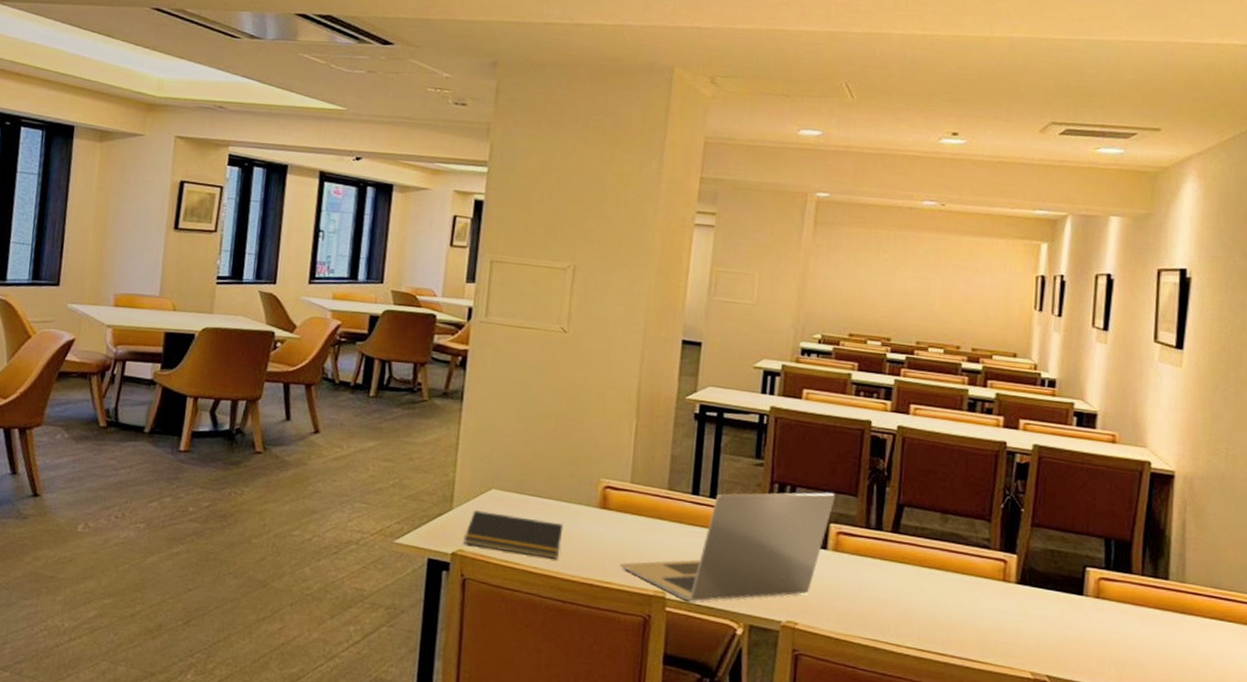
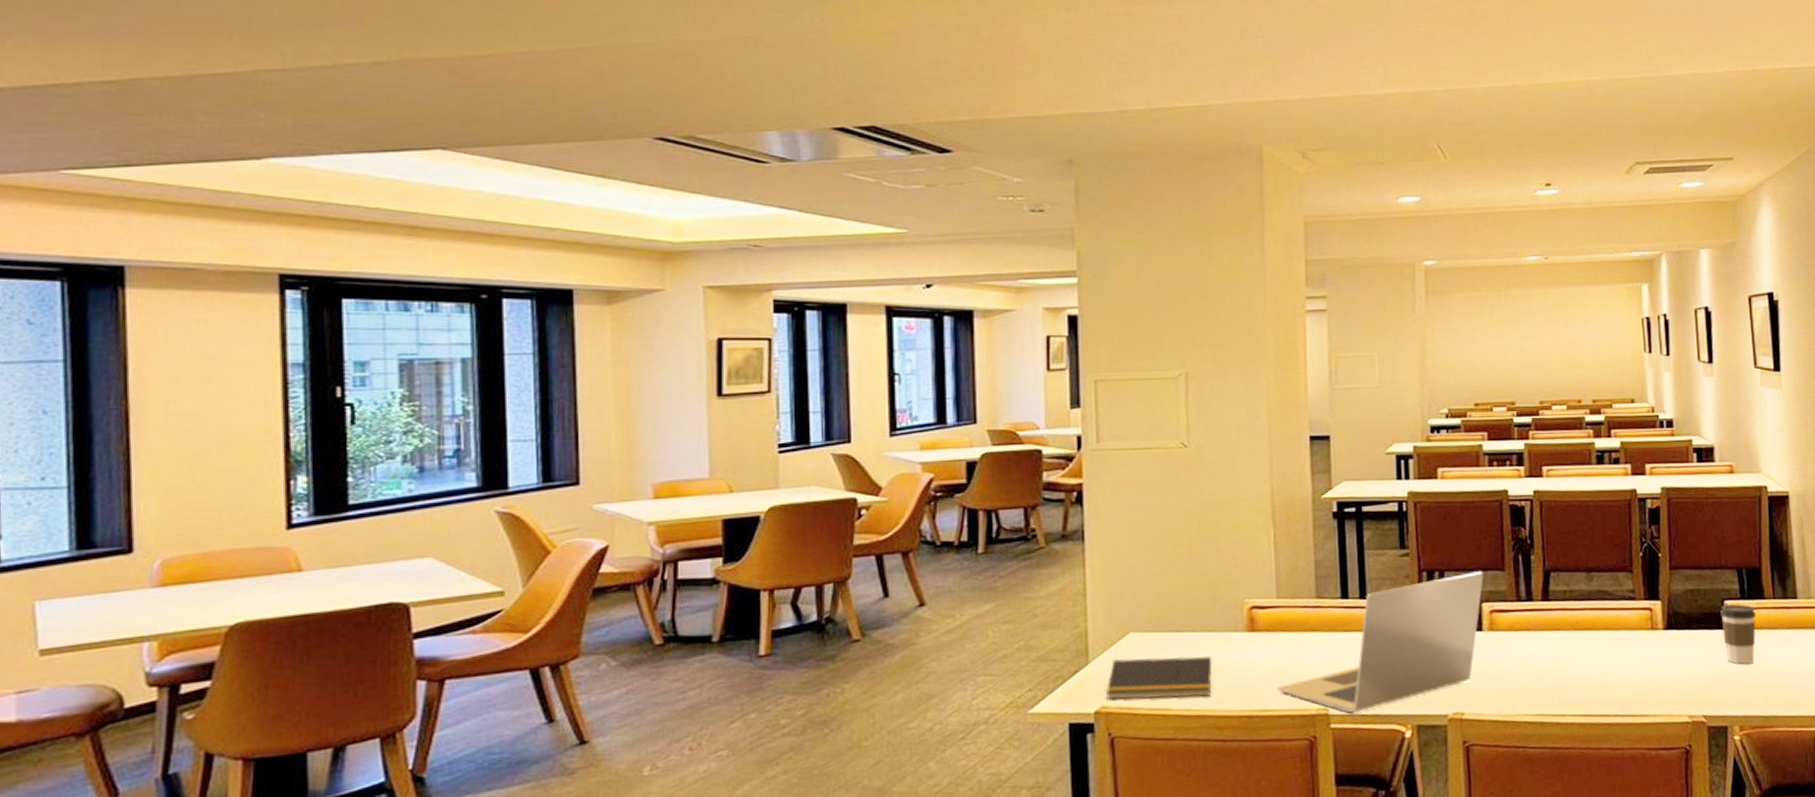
coffee cup: none [1080,571,1120,635] -> present [1720,604,1756,665]

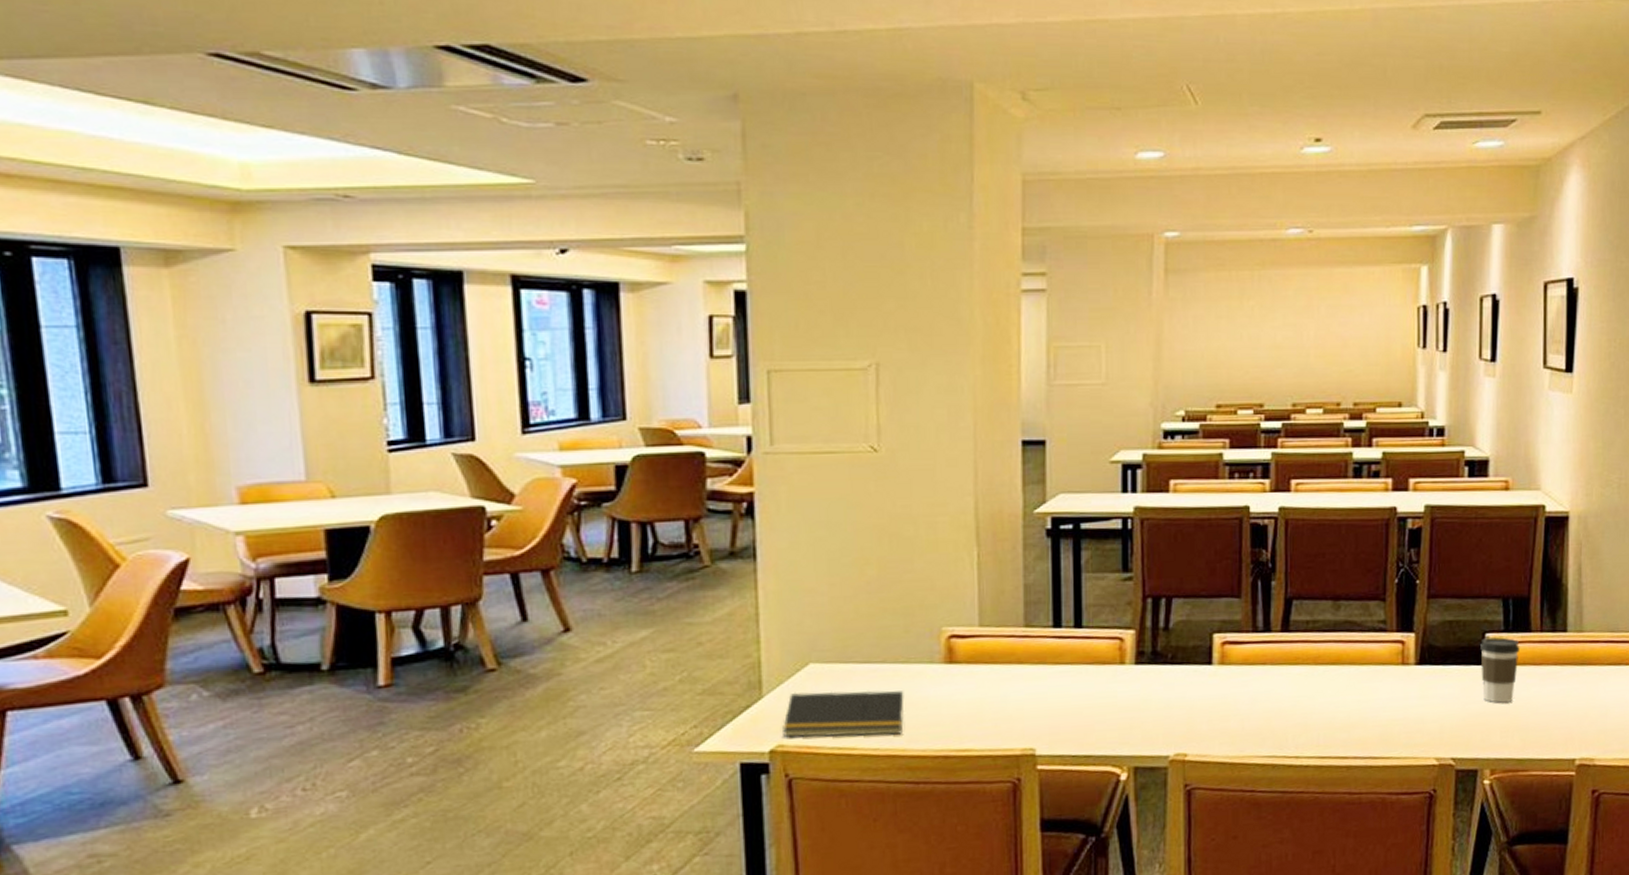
laptop: present [1276,571,1484,713] -> none [977,598,1216,754]

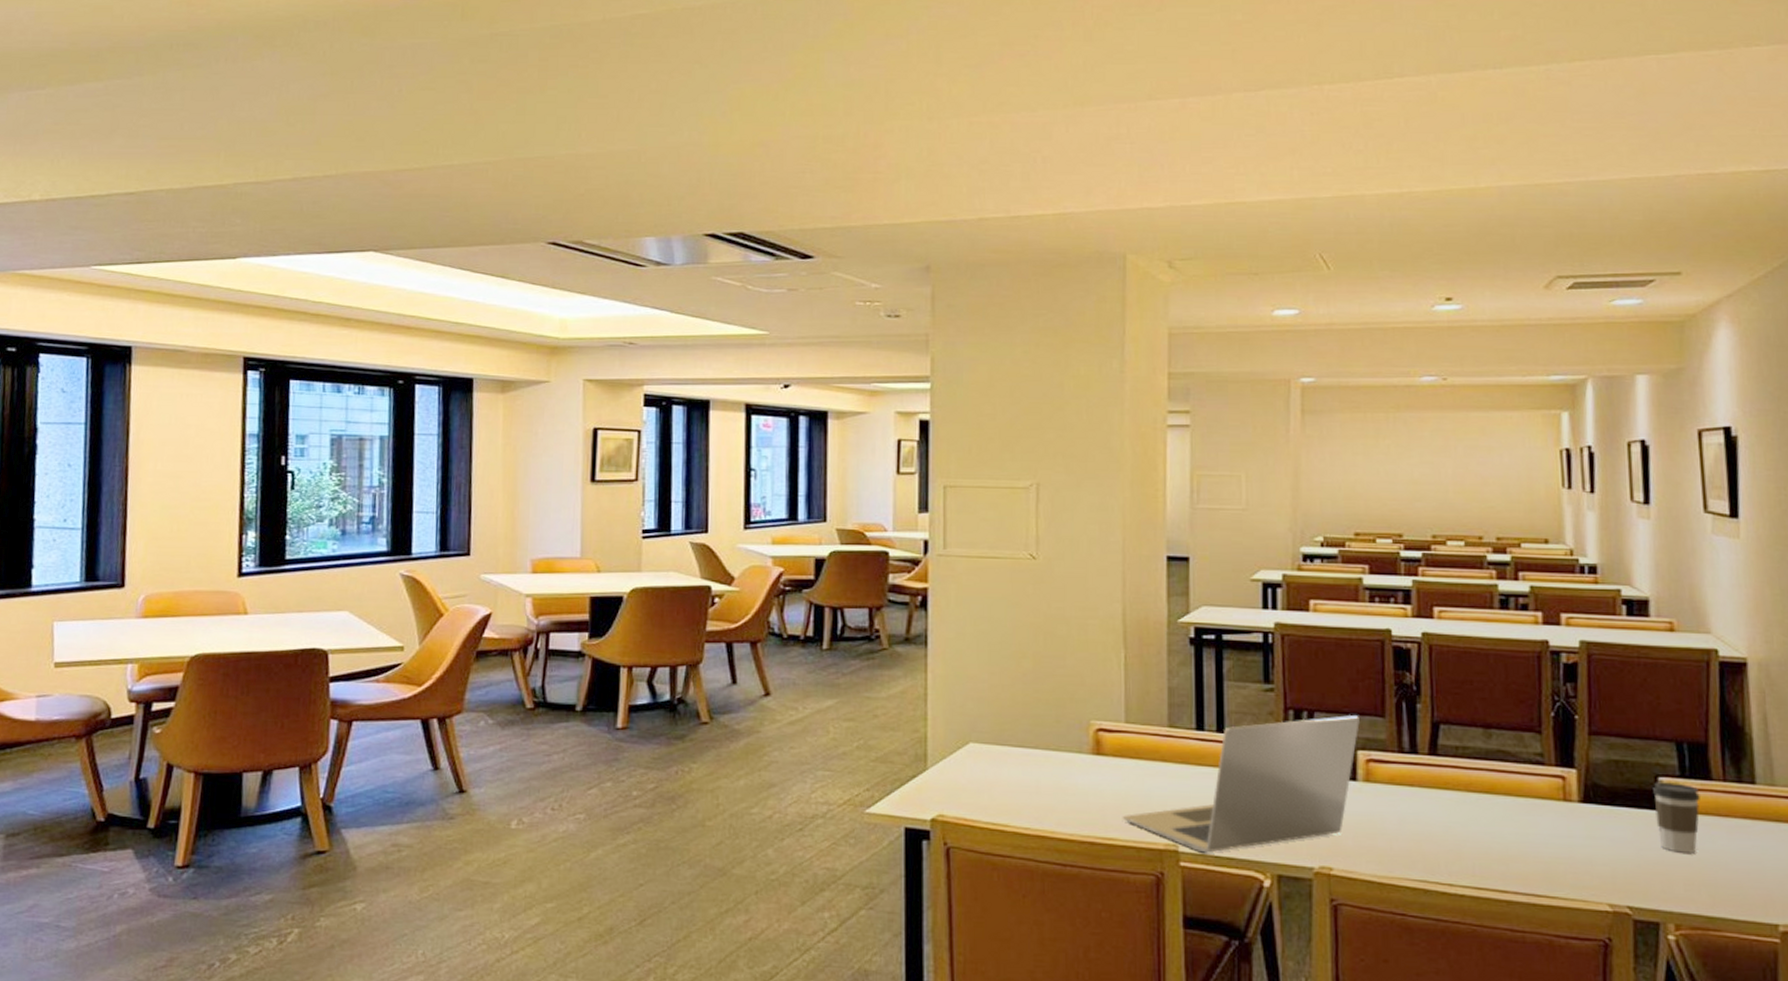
notepad: present [783,690,904,738] -> none [944,767,1054,817]
laptop: none [977,598,1216,754] -> present [1122,715,1360,853]

